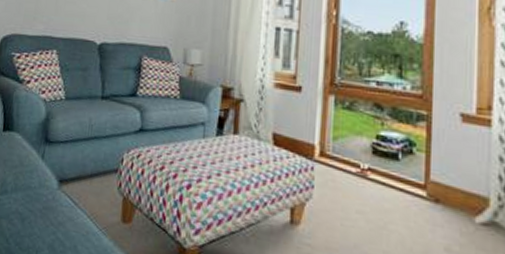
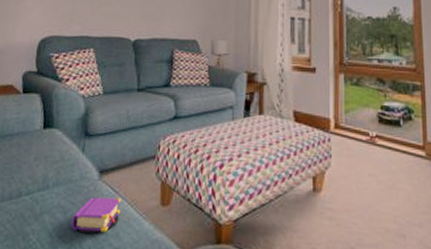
book: none [29,206,81,245] -> present [71,197,122,234]

